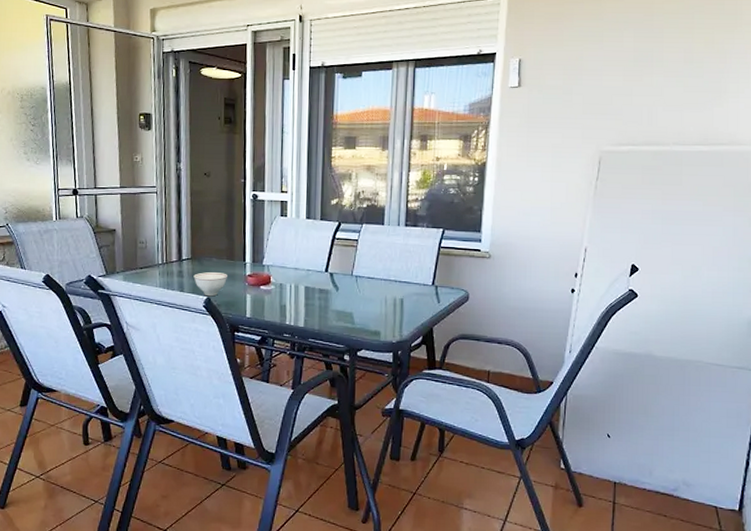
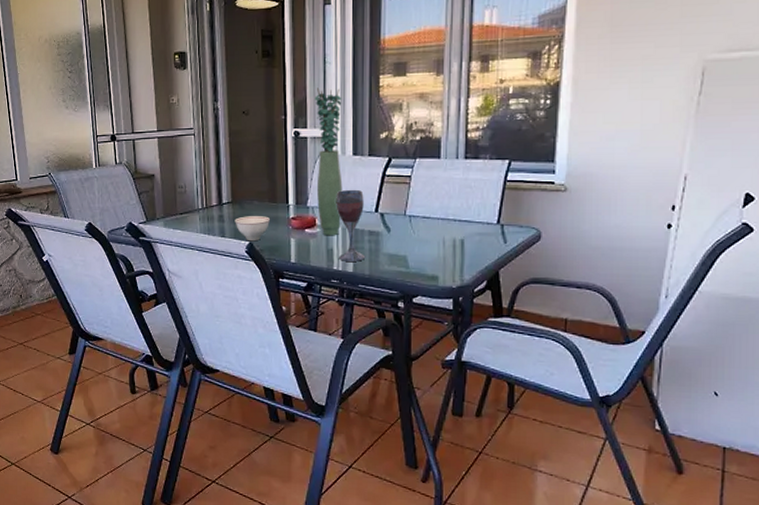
vase: none [272,155,298,293] -> present [314,87,343,236]
cup: none [289,250,316,317] -> present [336,189,366,262]

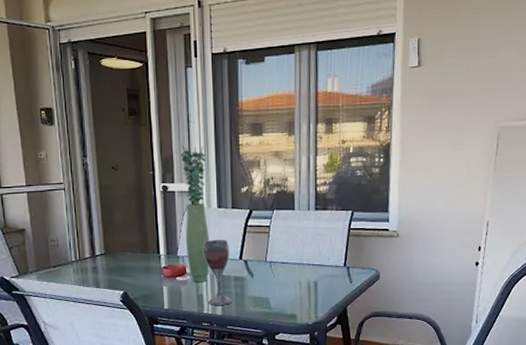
bowl: present [235,216,271,242] -> none [108,266,144,291]

